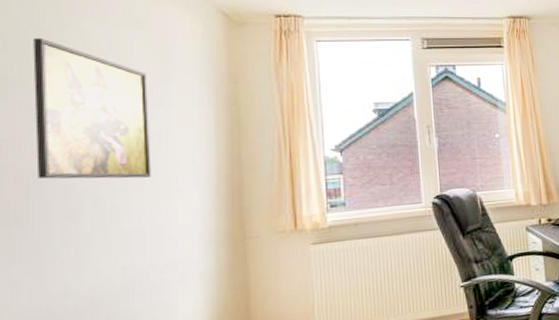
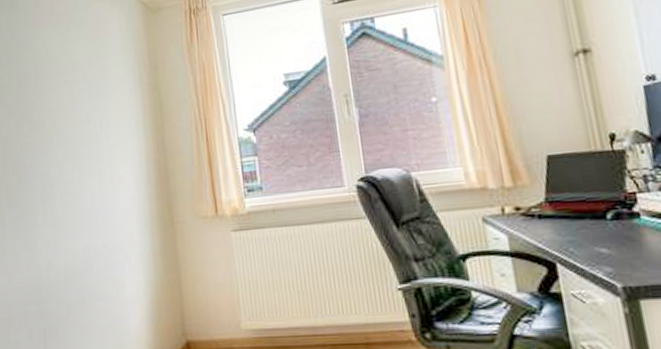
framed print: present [33,37,152,180] -> none [15,49,98,169]

